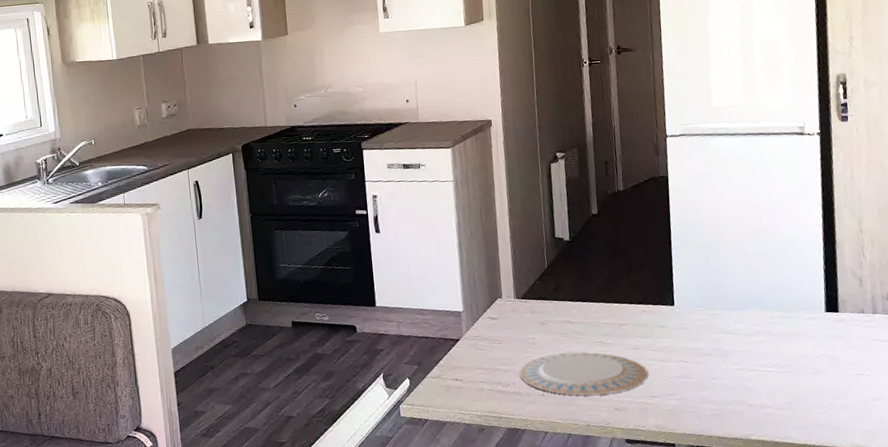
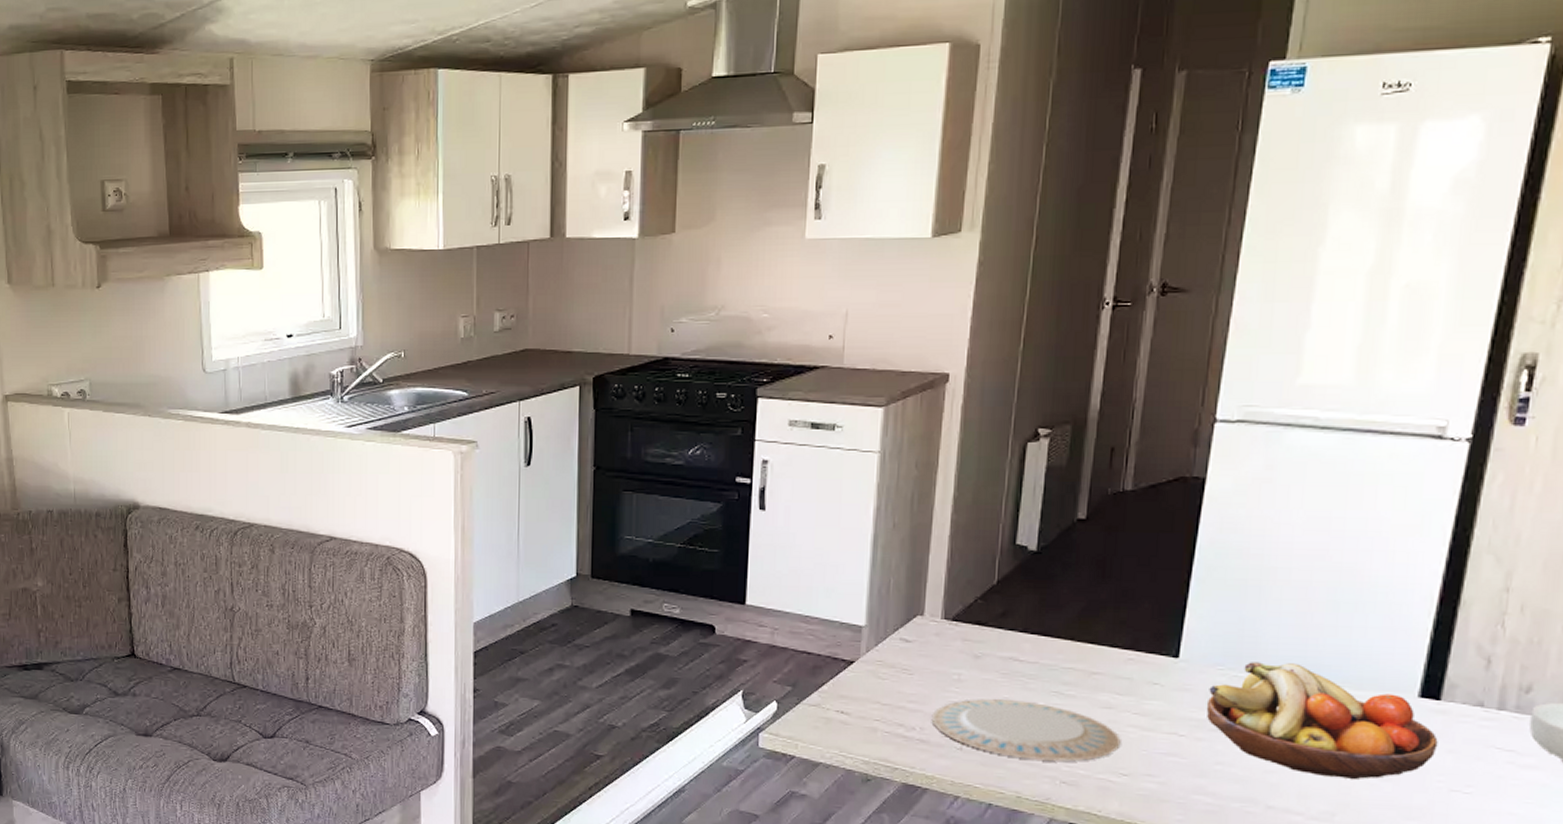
fruit bowl: none [697,299,844,377] -> present [1206,662,1438,779]

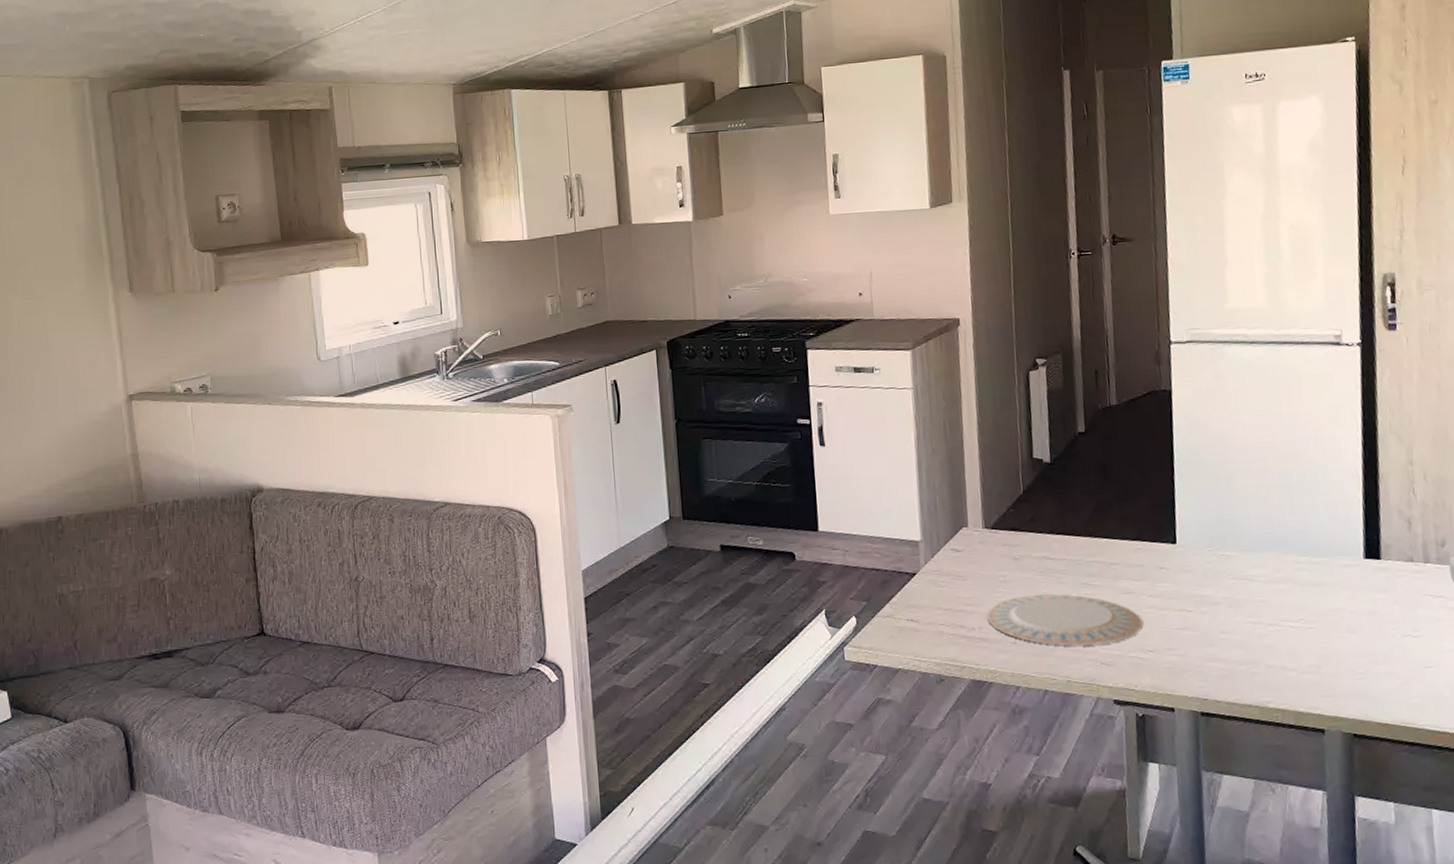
fruit bowl: present [1206,662,1438,779] -> none [1204,539,1387,635]

